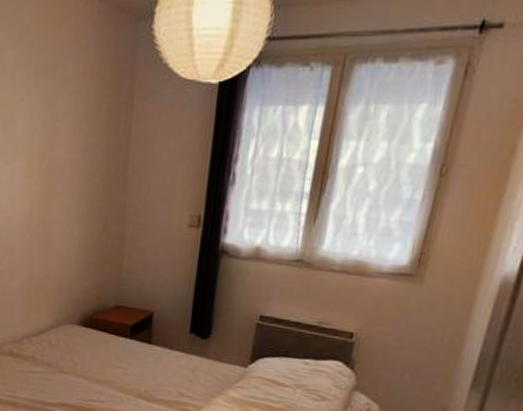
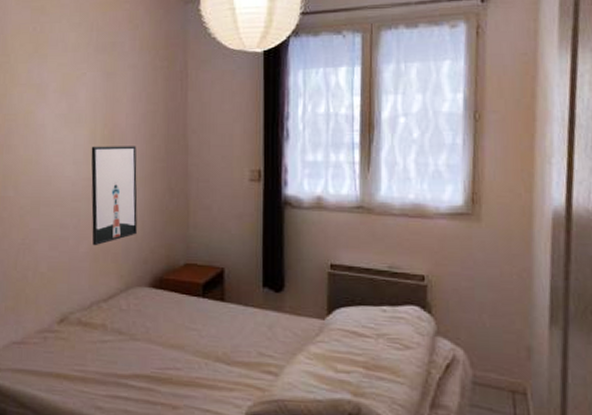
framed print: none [25,180,74,283] -> present [91,146,138,246]

